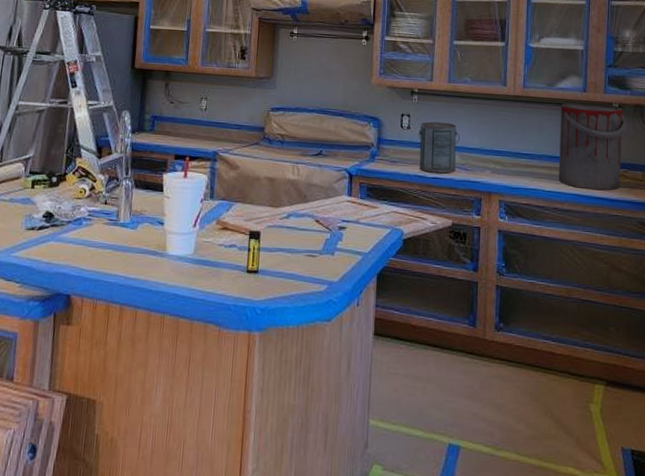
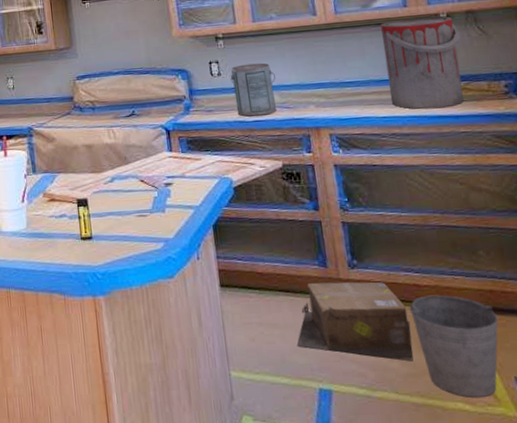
cardboard box: none [435,341,540,425] -> present [296,281,414,362]
bucket: none [542,364,617,464] -> present [409,295,499,397]

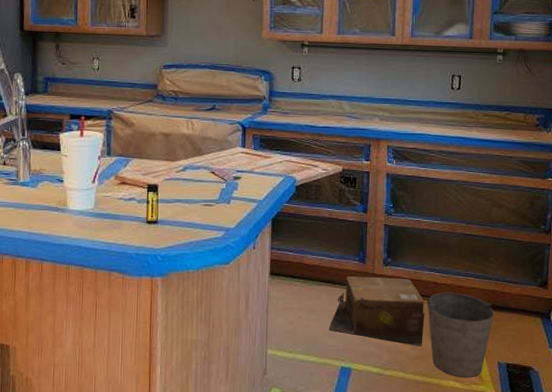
paint can: present [230,63,276,117] -> none [309,73,349,123]
paint can: present [381,16,464,109] -> none [444,49,511,133]

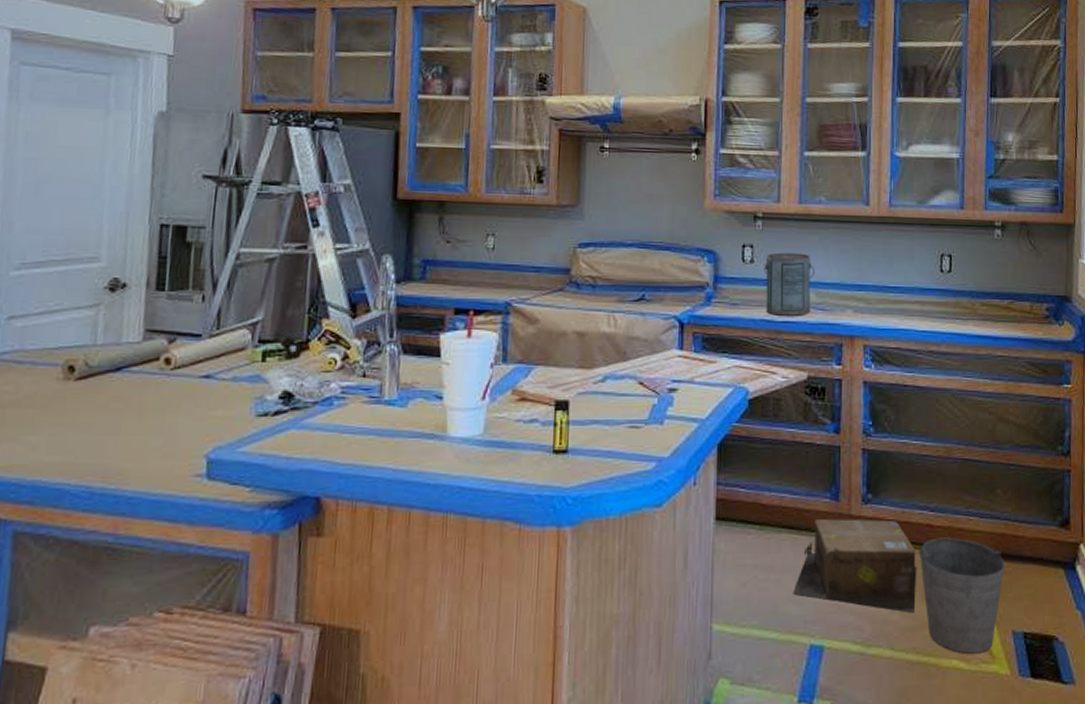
paint can: none [309,73,349,123] -> present [764,252,814,316]

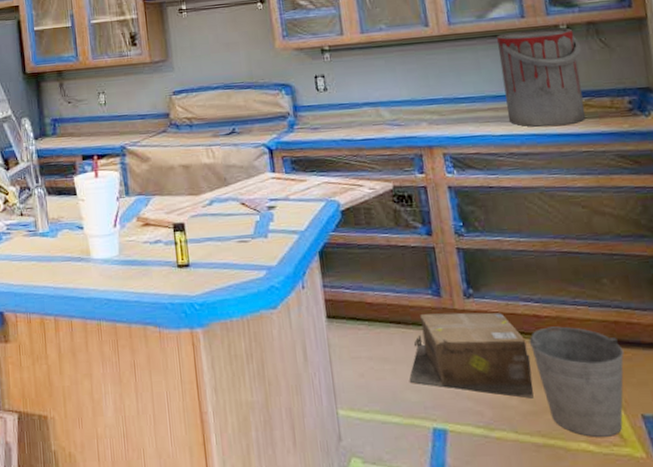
paint can: present [764,252,814,316] -> none [337,77,386,135]
paint can: none [933,222,1012,327] -> present [497,27,586,127]

